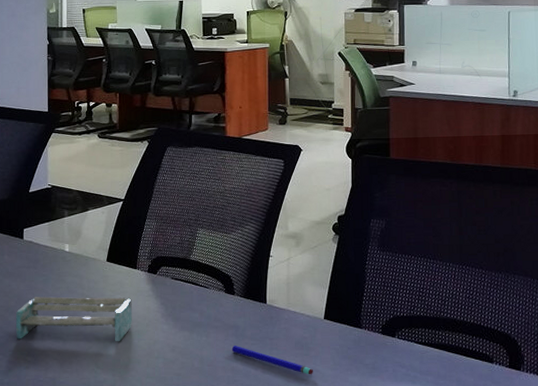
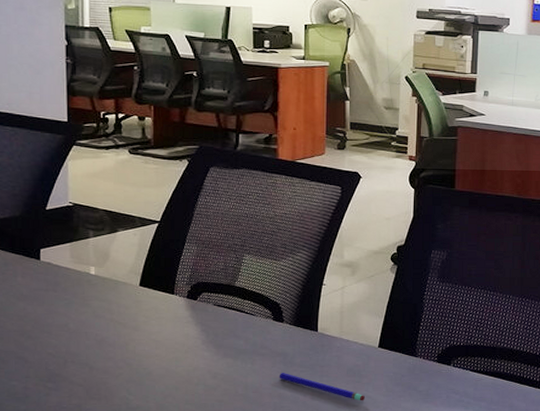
shelf: present [16,296,132,341] -> none [33,321,169,368]

